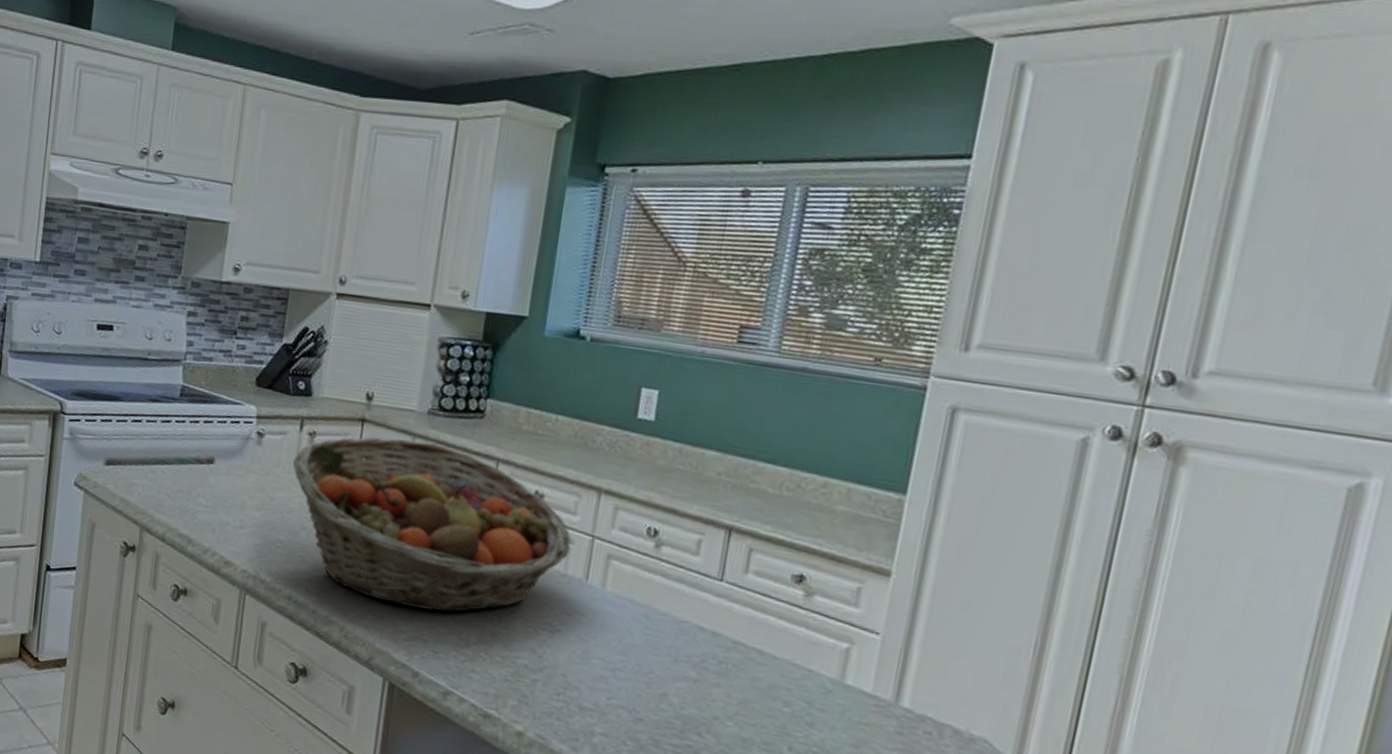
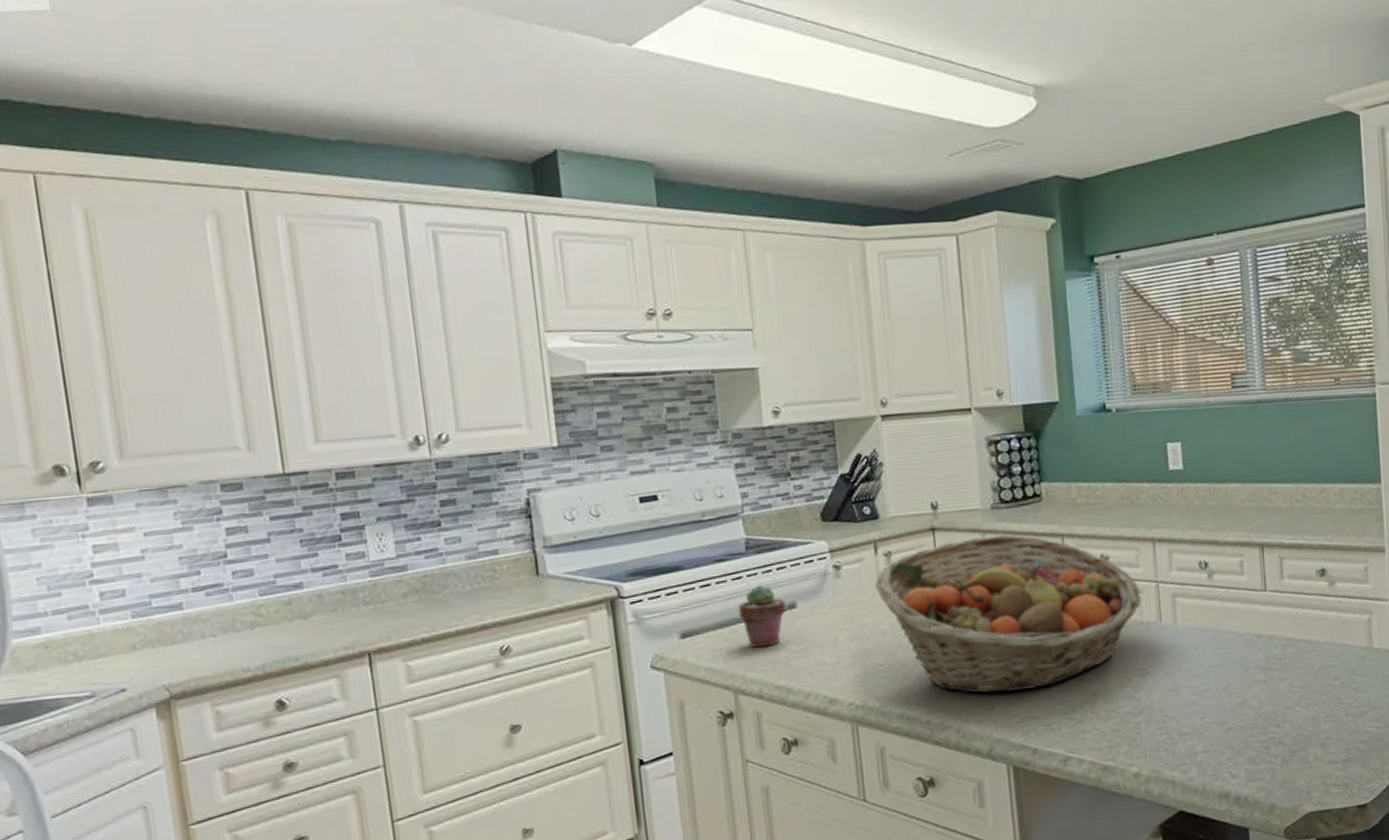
potted succulent: none [160,433,205,494] -> present [738,585,786,648]

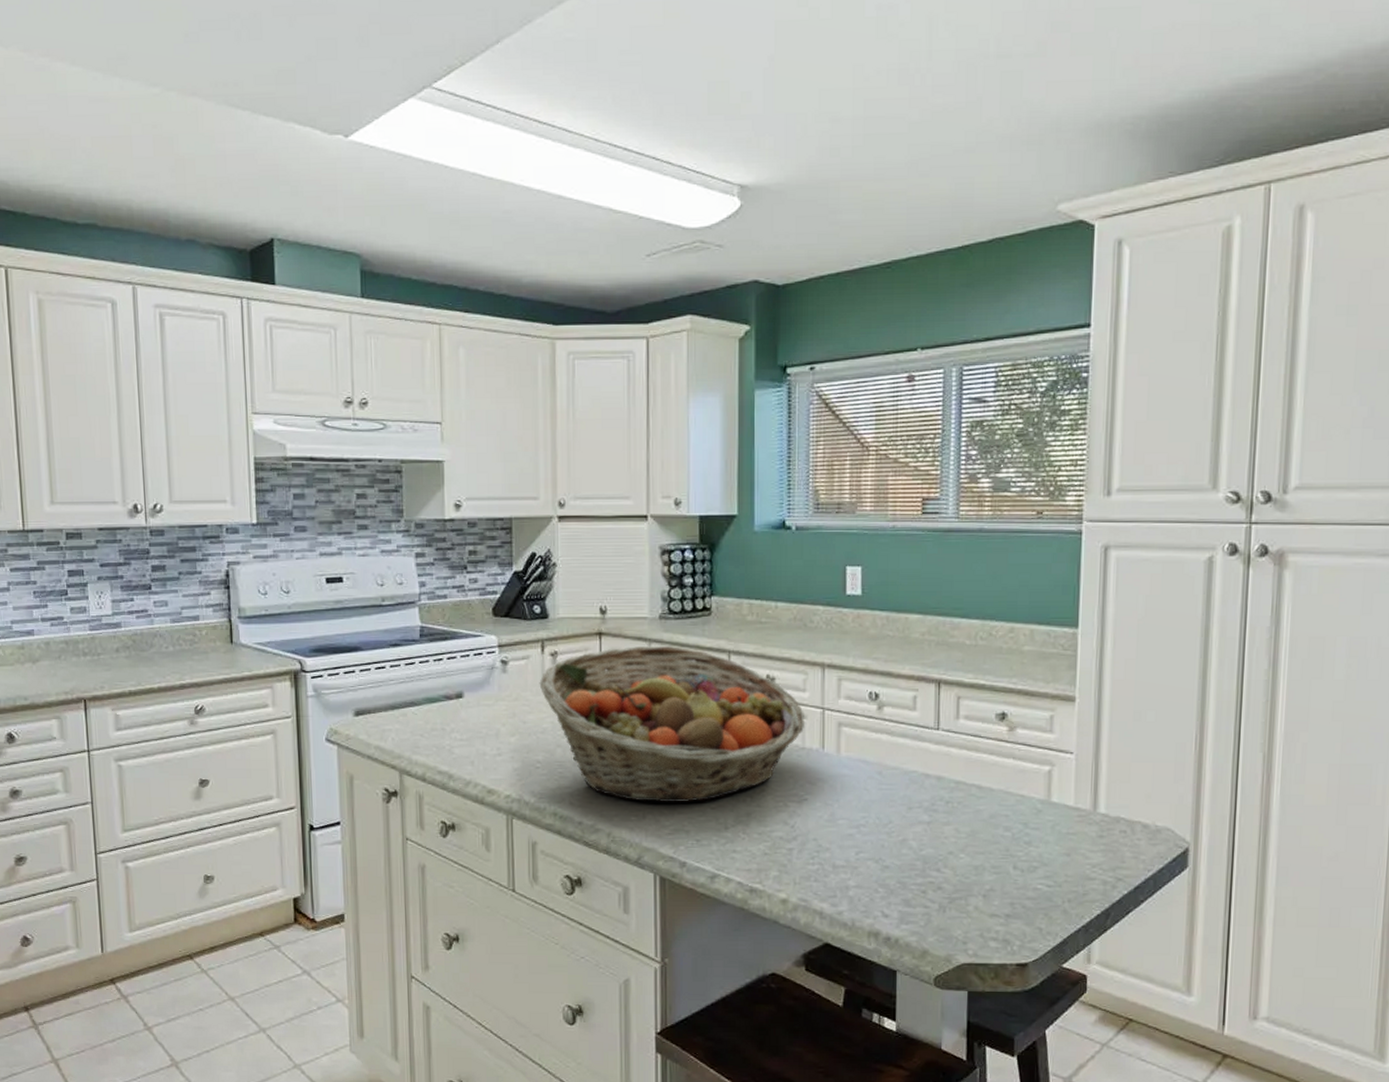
potted succulent: present [738,585,786,648] -> none [409,672,453,732]

